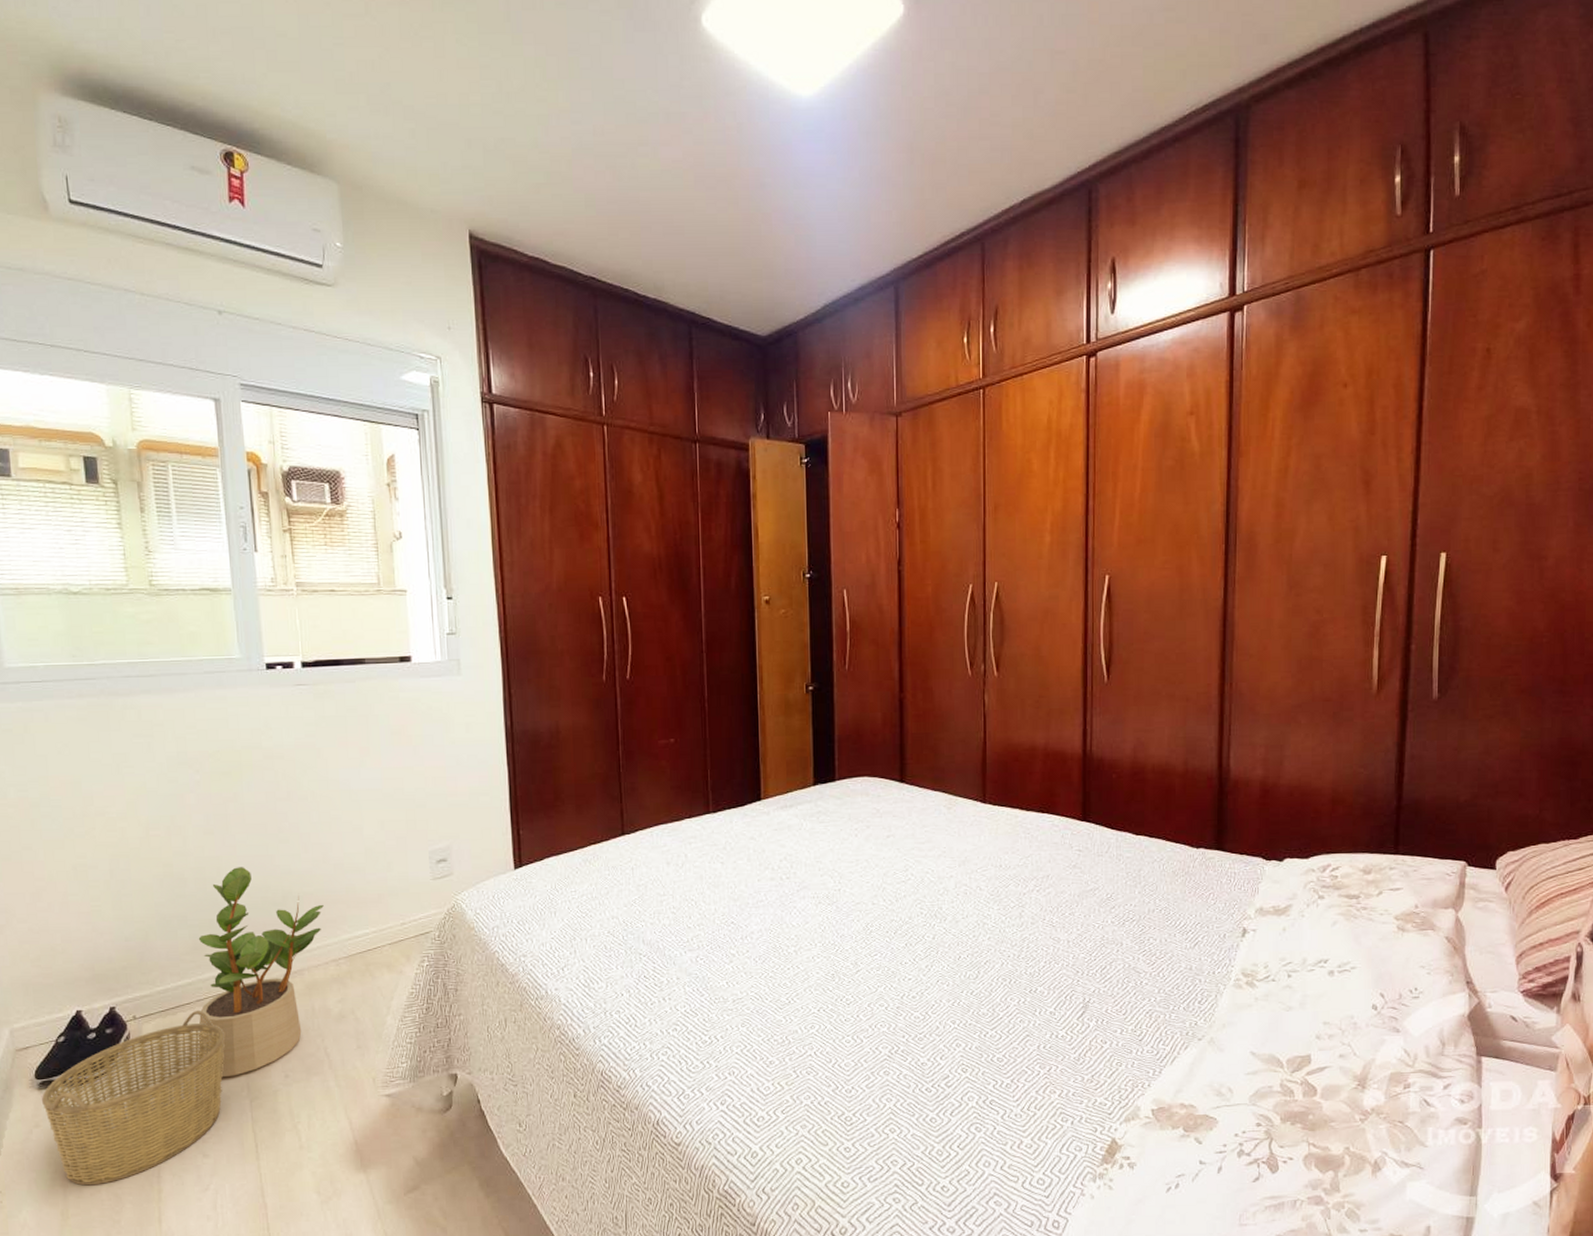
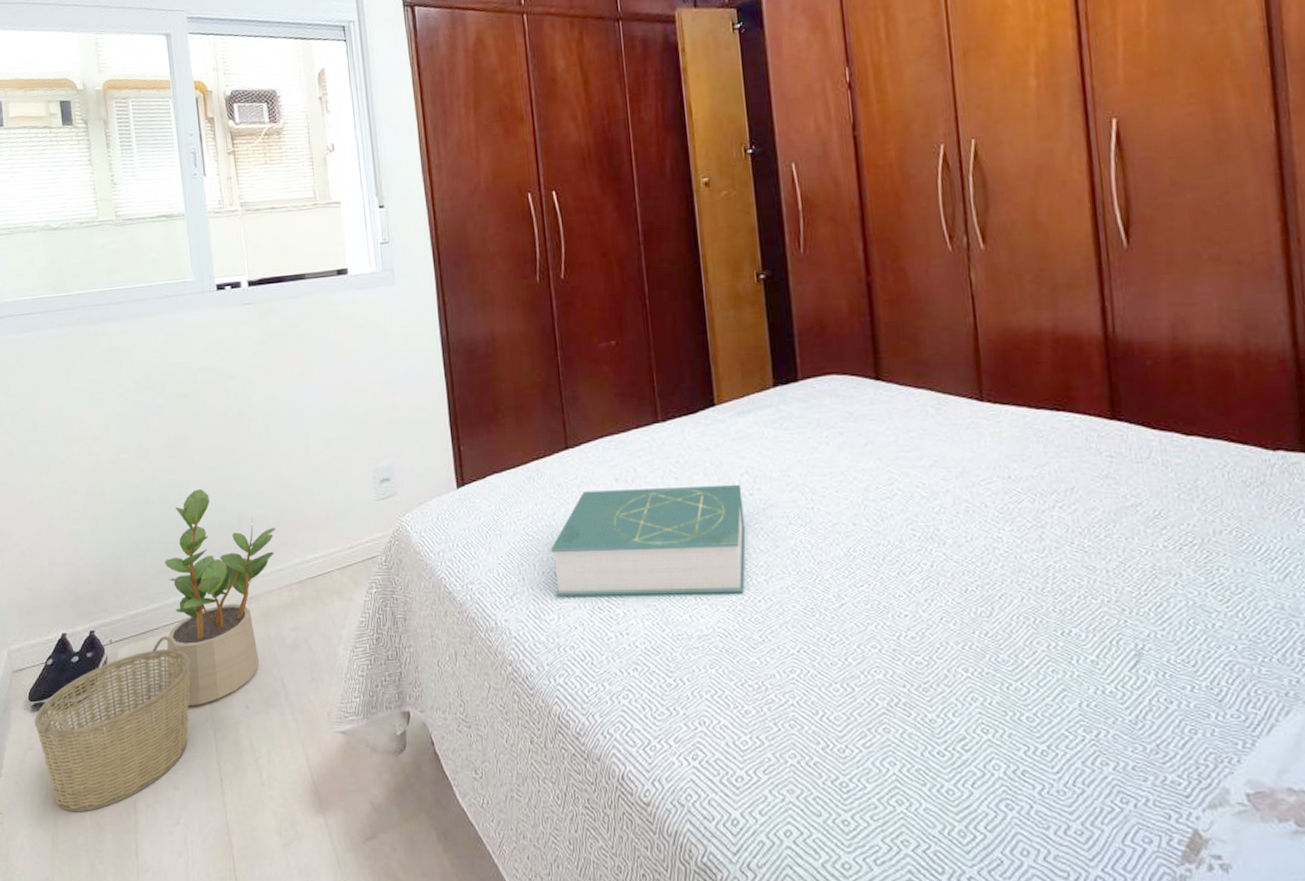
book: none [602,870,781,967] -> present [550,485,746,597]

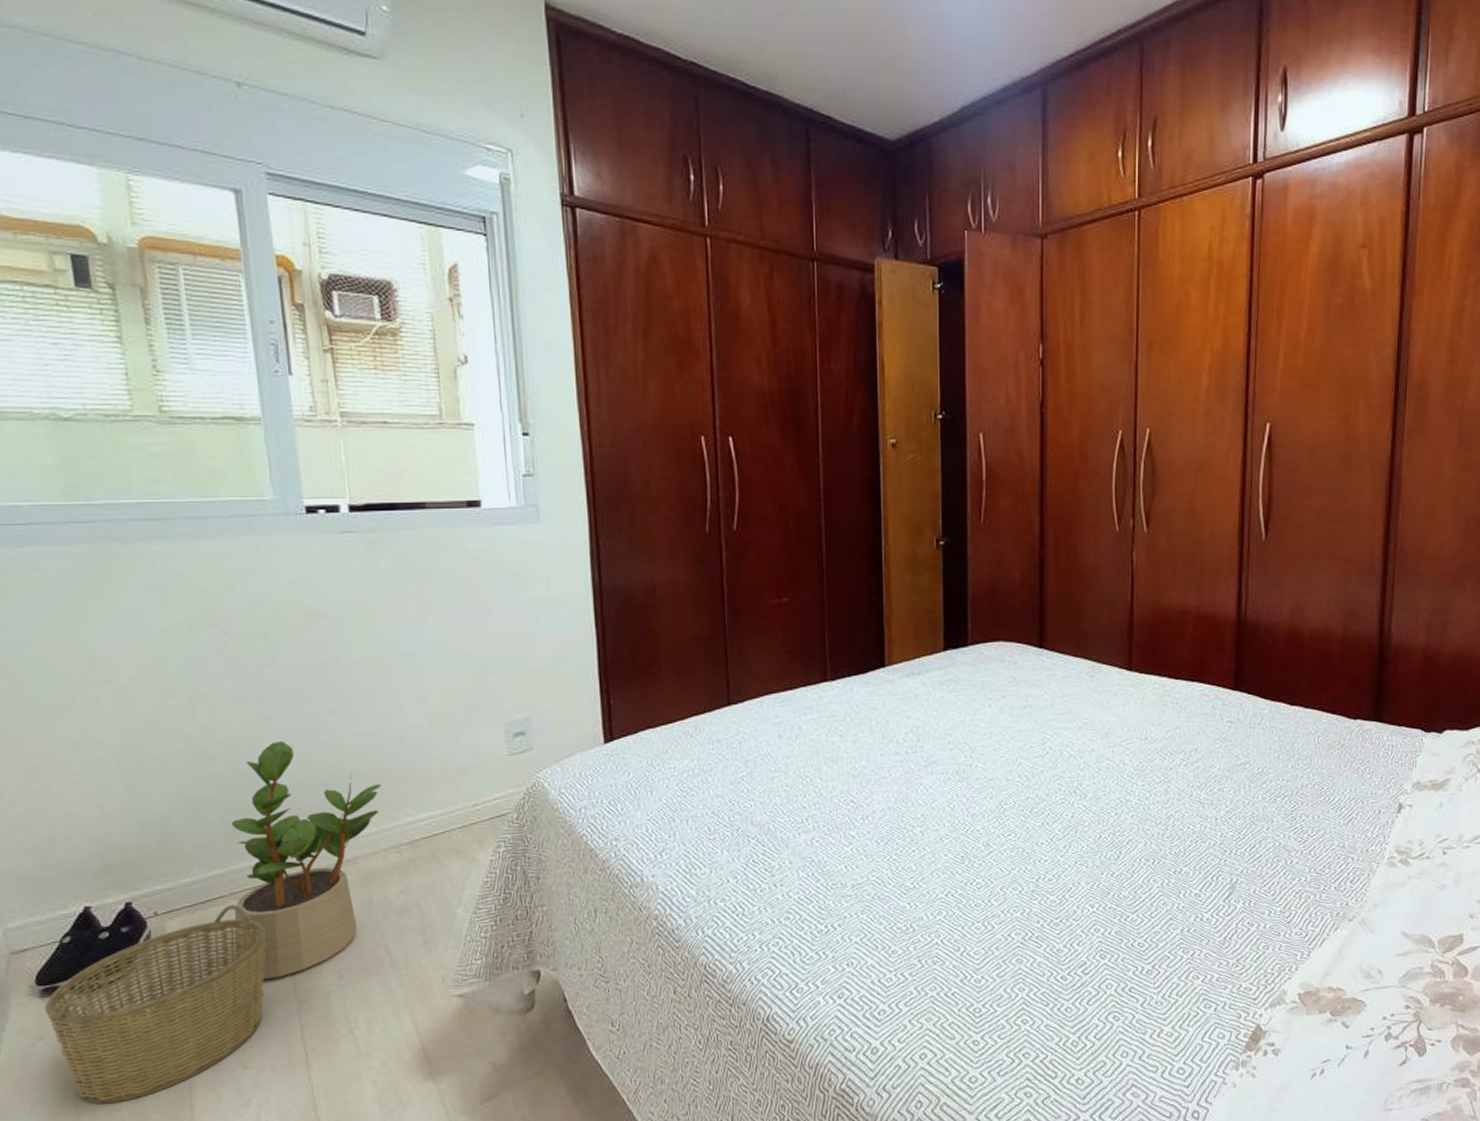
book: present [550,485,746,597] -> none [706,743,906,851]

